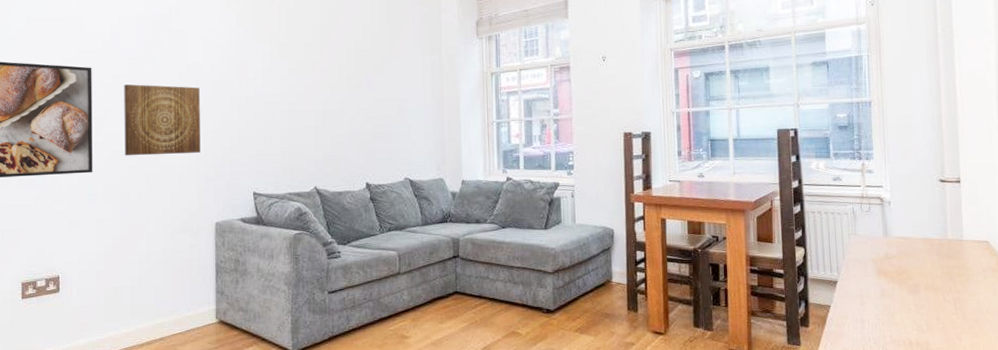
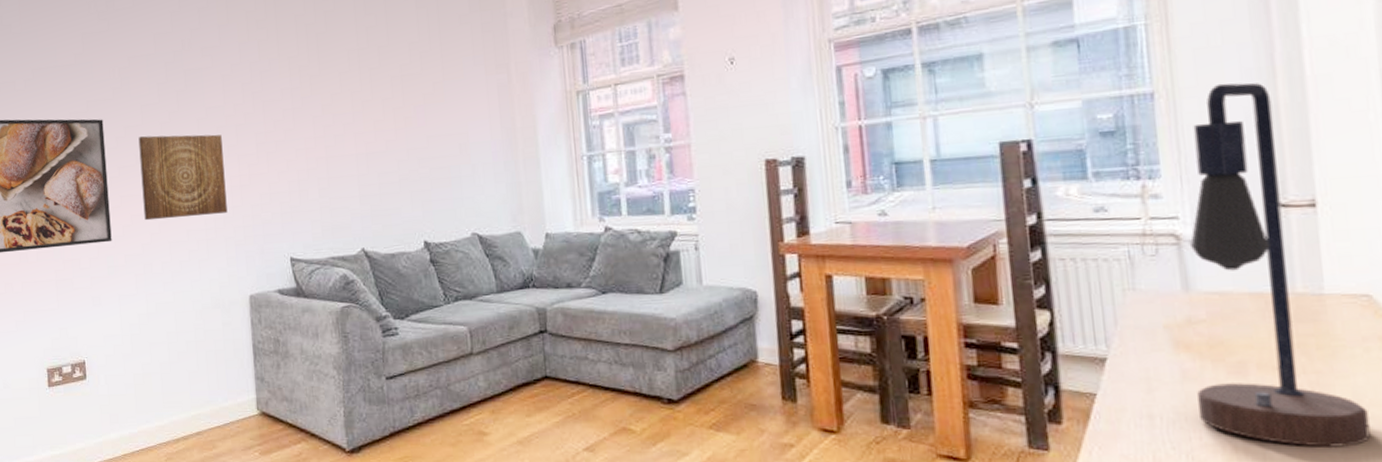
table lamp: none [889,98,986,342] -> present [1190,82,1371,447]

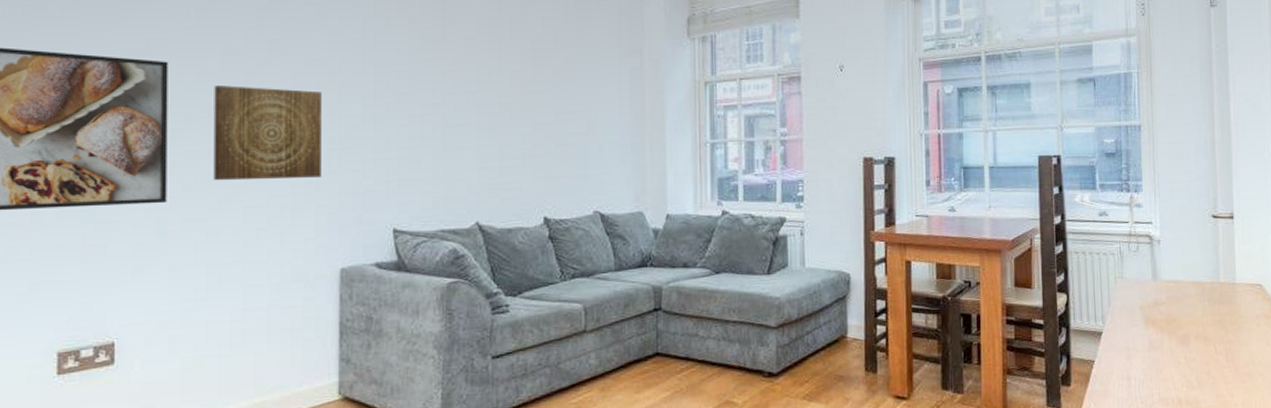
table lamp: present [1190,82,1371,447] -> none [1158,122,1258,398]

